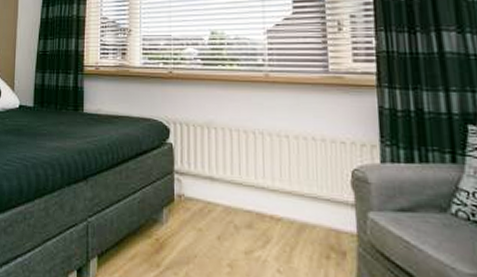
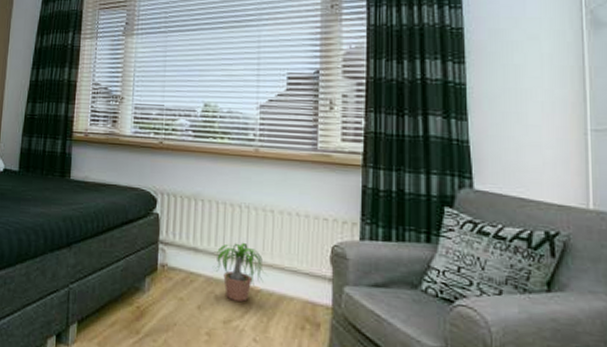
potted plant: none [230,169,284,231] -> present [212,242,265,302]

